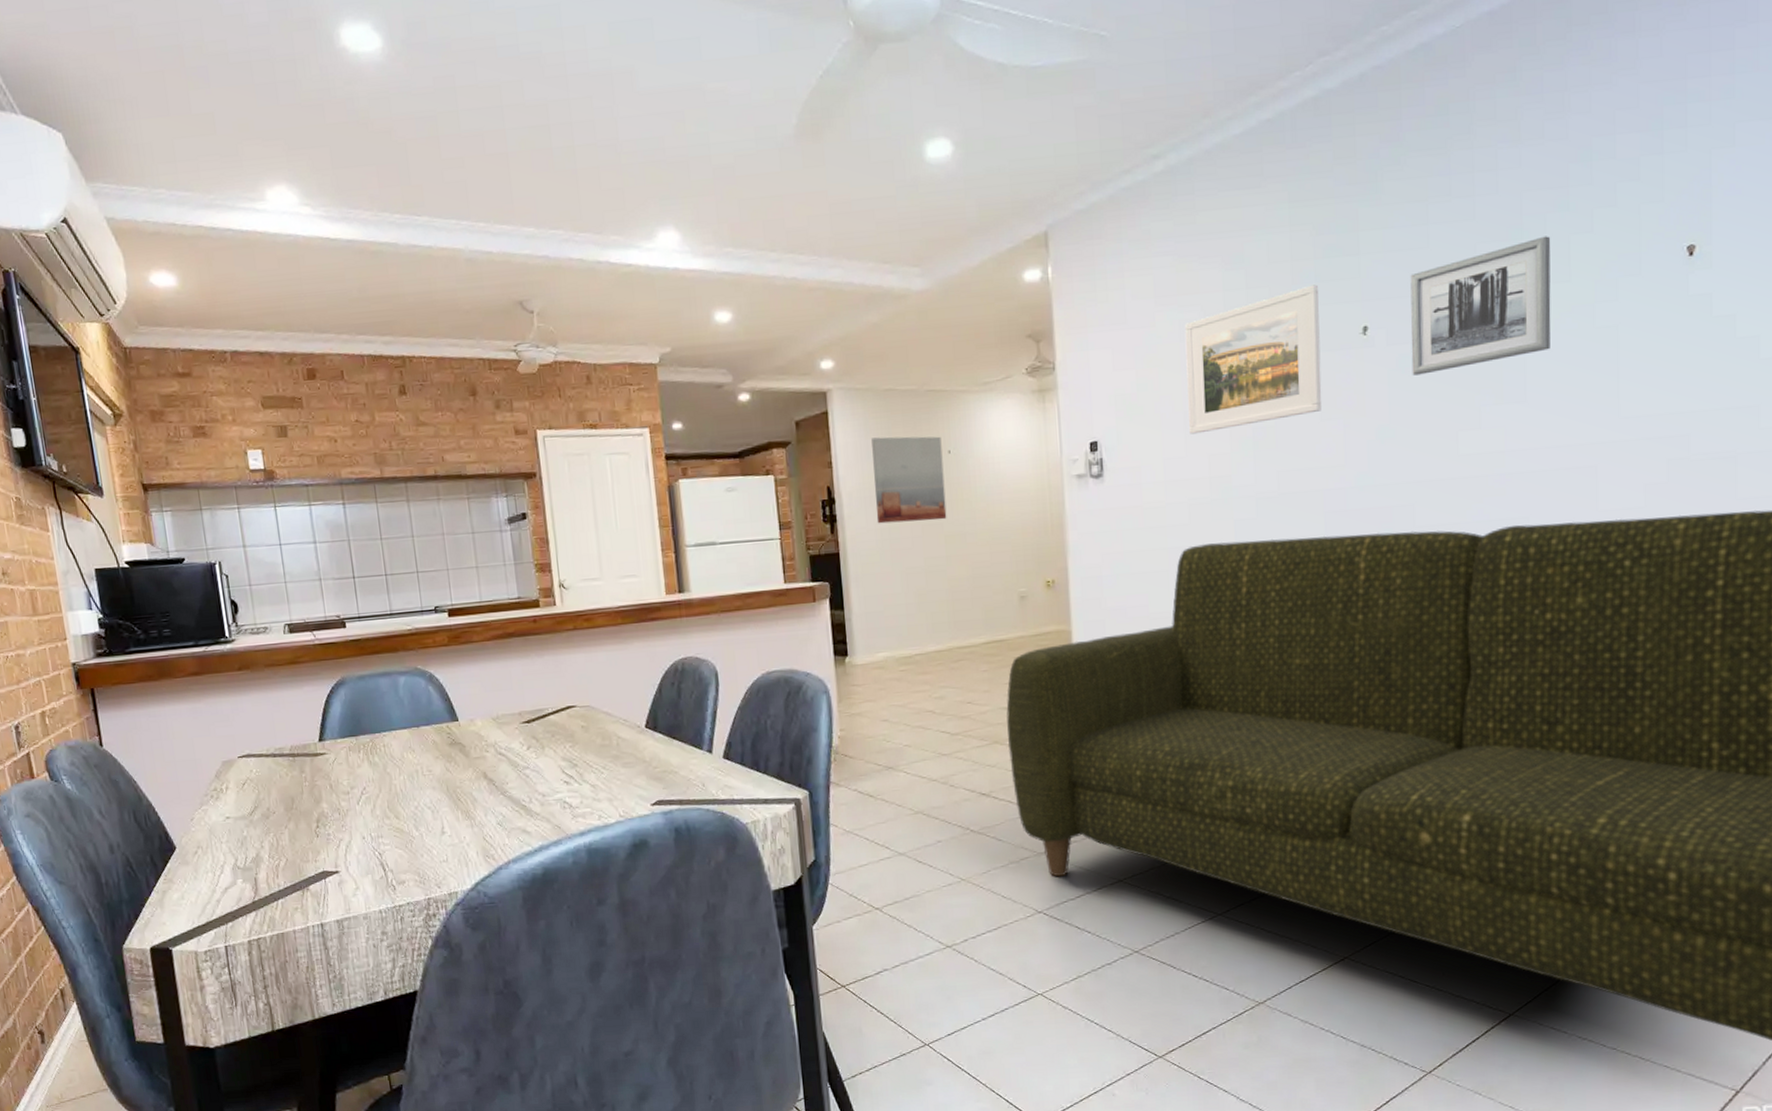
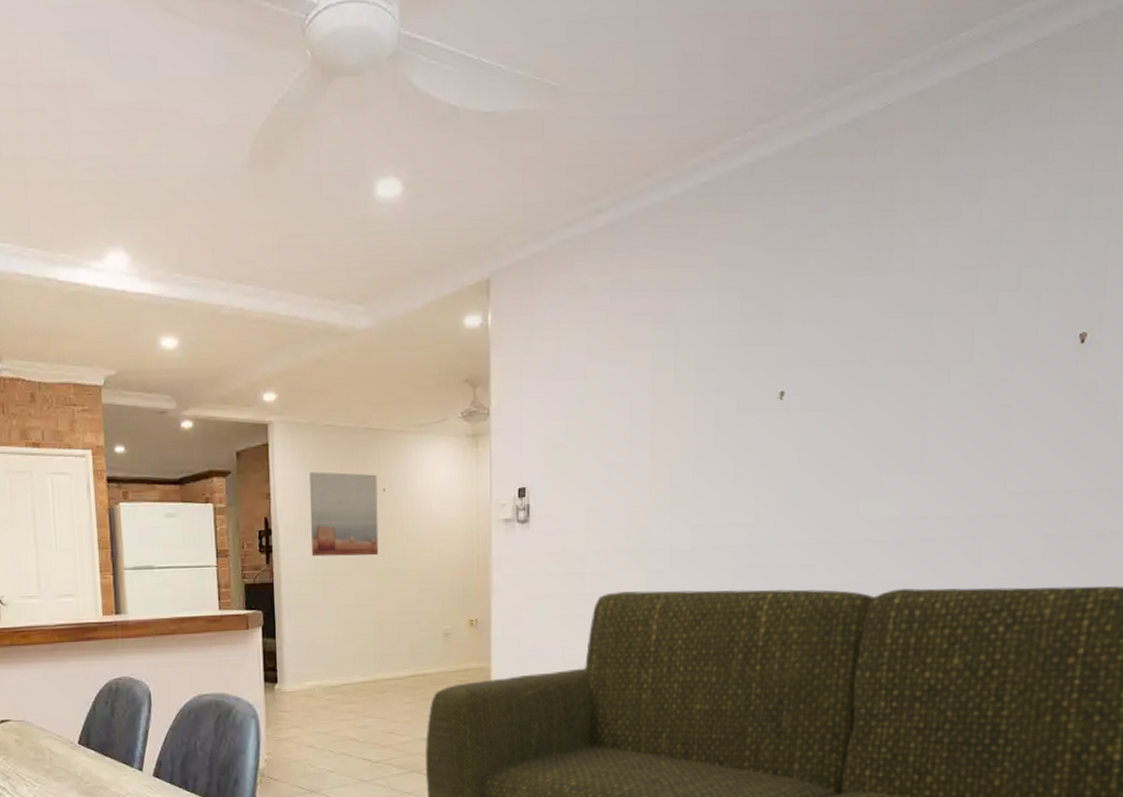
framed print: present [1184,284,1322,434] -> none [613,348,741,486]
wall art: present [1410,236,1551,376] -> none [822,315,958,441]

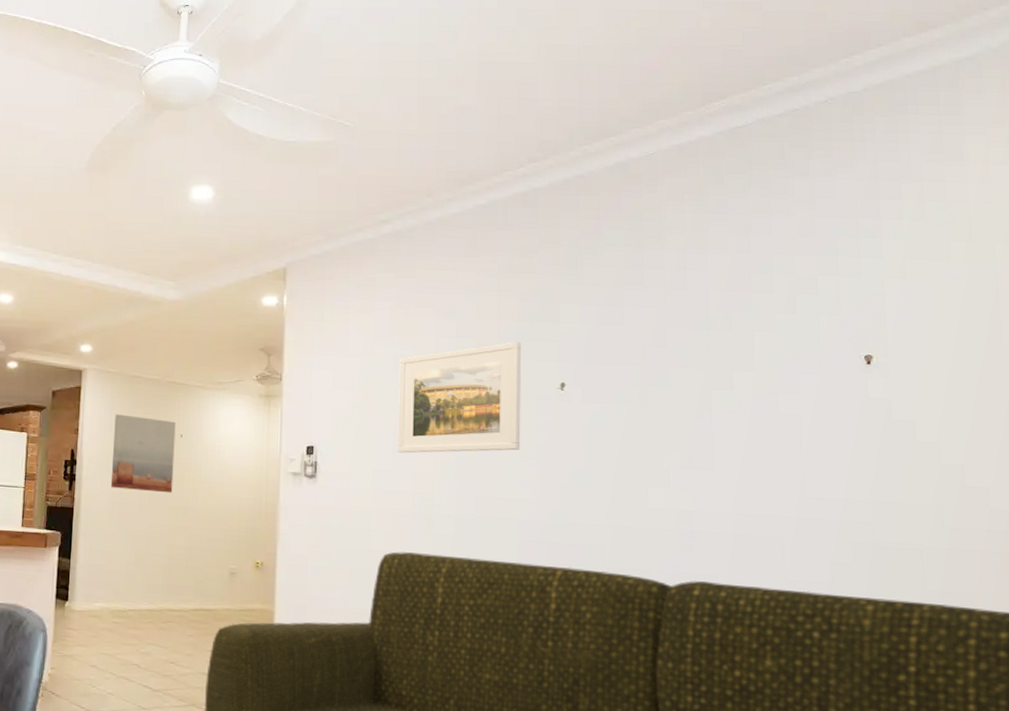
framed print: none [613,348,741,486] -> present [398,342,521,453]

